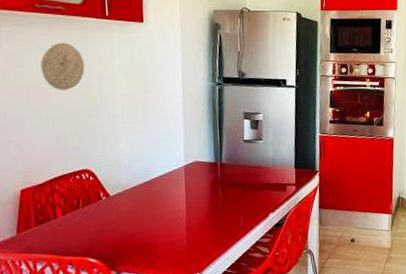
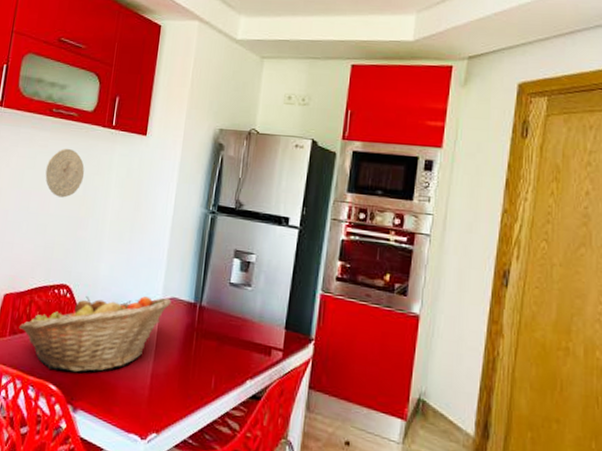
fruit basket: none [44,162,194,246] -> present [18,296,172,373]

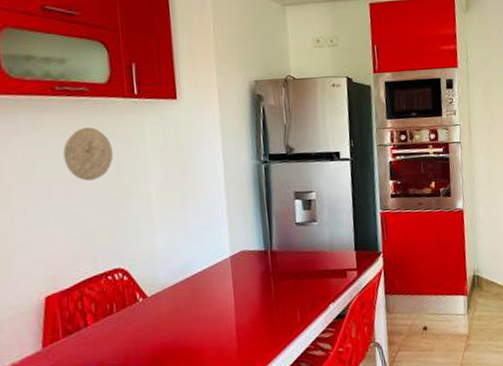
fruit basket: present [18,296,172,373] -> none [73,252,242,356]

